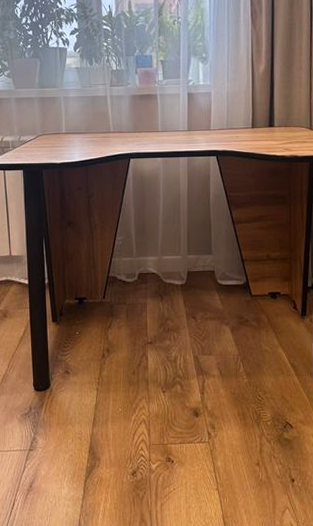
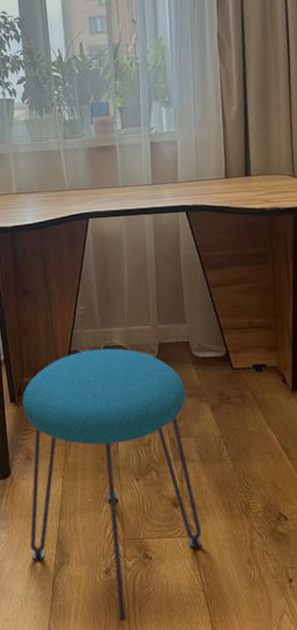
stool: none [63,275,219,518] -> present [22,348,202,622]

